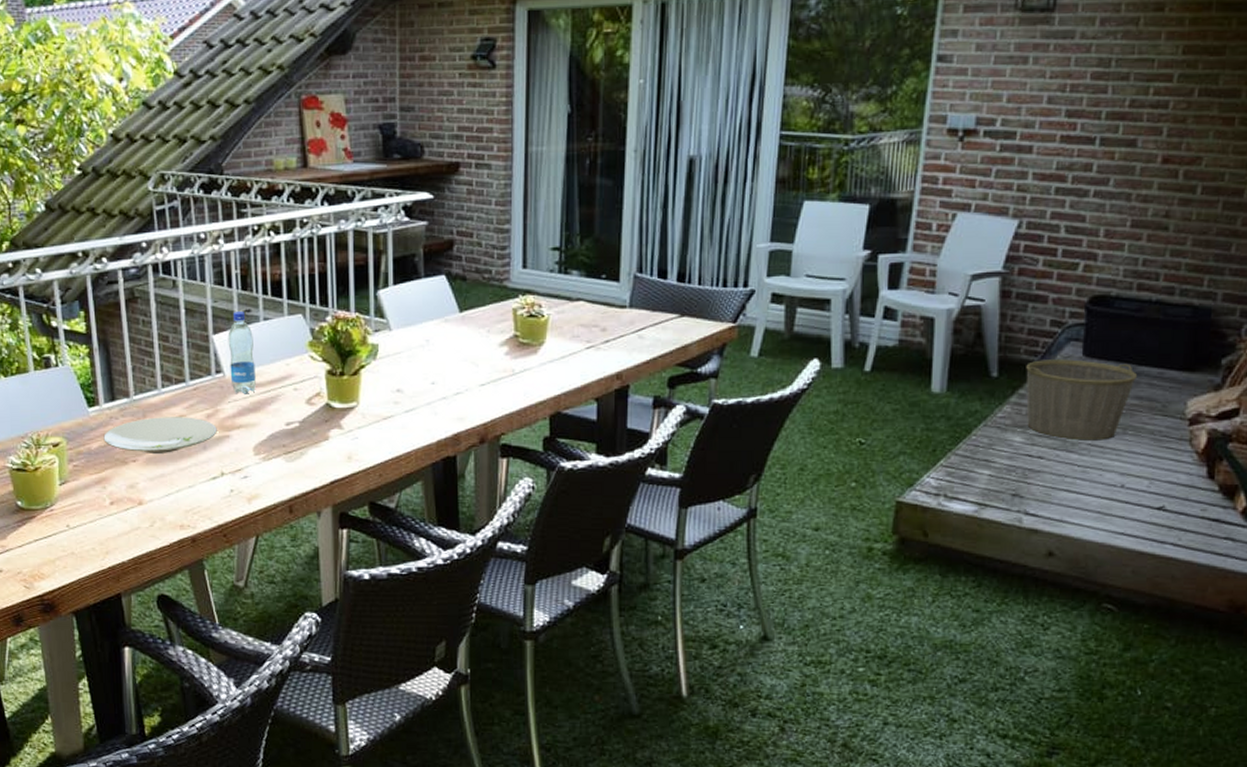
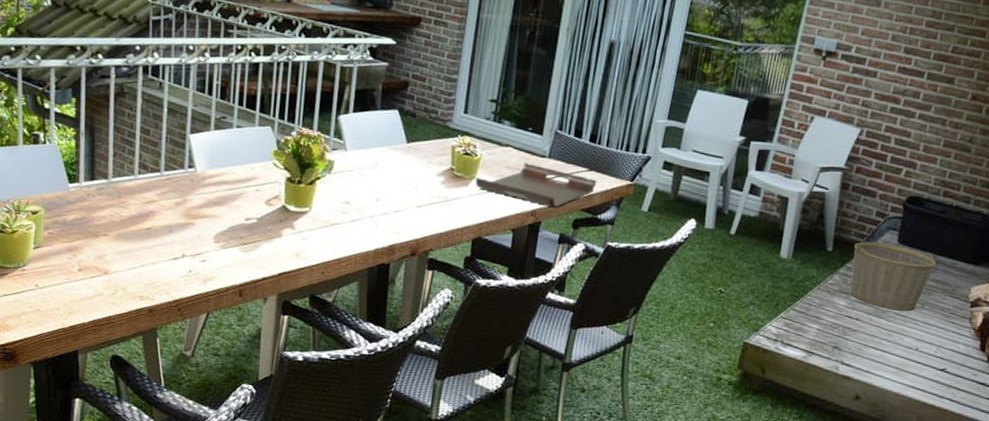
plate: present [103,417,217,453] -> none [79,199,184,232]
bottle: present [228,312,256,394] -> none [201,117,226,190]
serving tray: none [545,317,692,367] -> present [475,163,597,208]

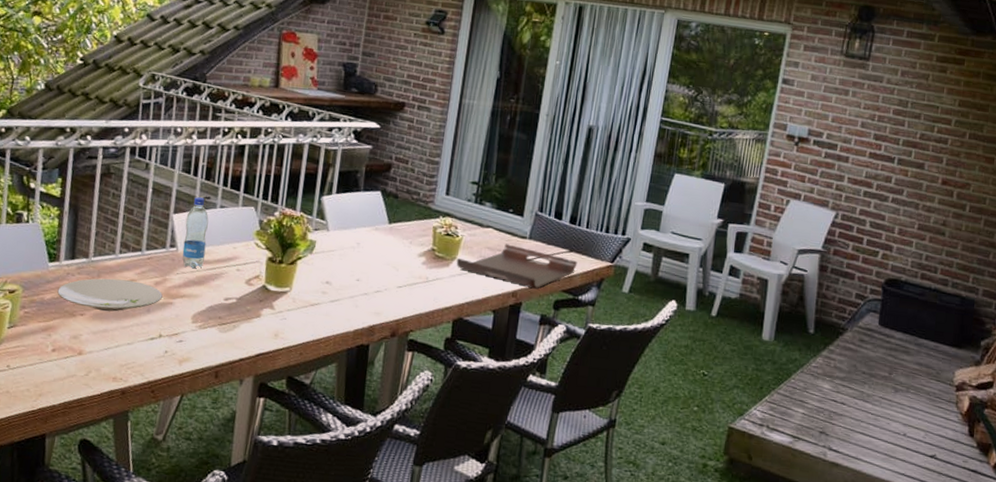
plate: none [79,199,184,232] -> present [57,278,163,312]
bottle: none [201,117,226,190] -> present [182,197,209,269]
basket: present [850,242,937,311] -> none [834,324,919,395]

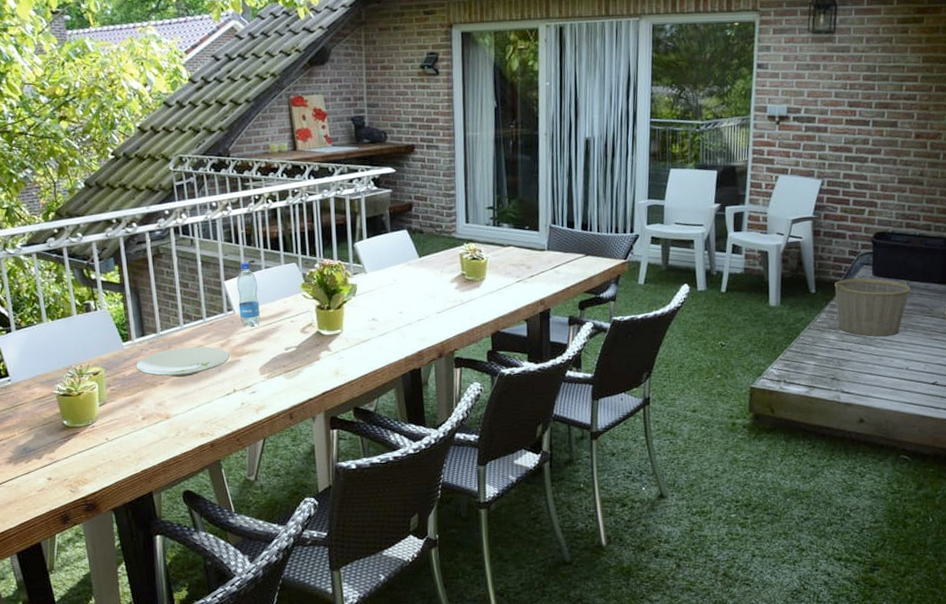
serving tray: present [456,244,578,289] -> none [485,258,595,294]
basket: none [834,324,919,395] -> present [834,278,911,337]

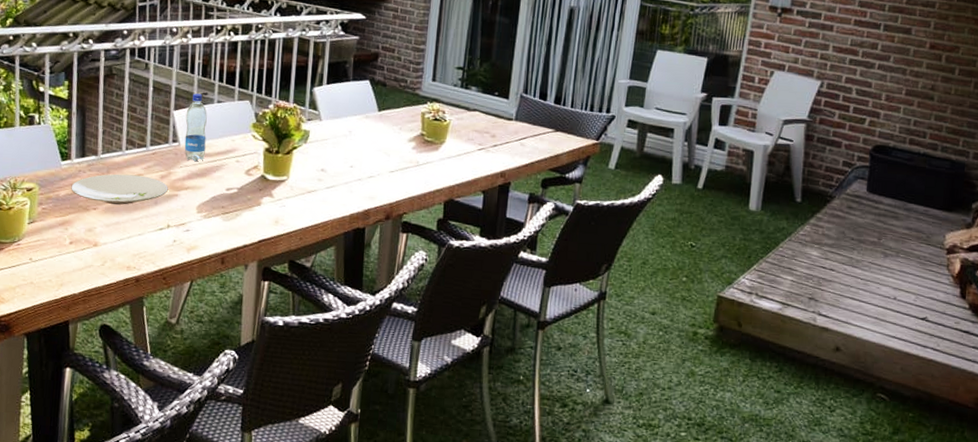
basket: present [834,278,911,337] -> none [822,192,909,260]

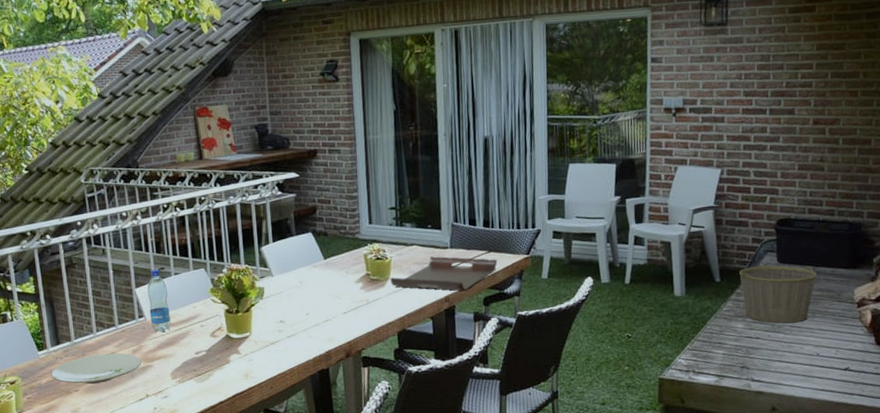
serving tray: none [445,126,564,169] -> present [390,256,498,291]
basket: none [822,192,909,260] -> present [739,265,818,324]

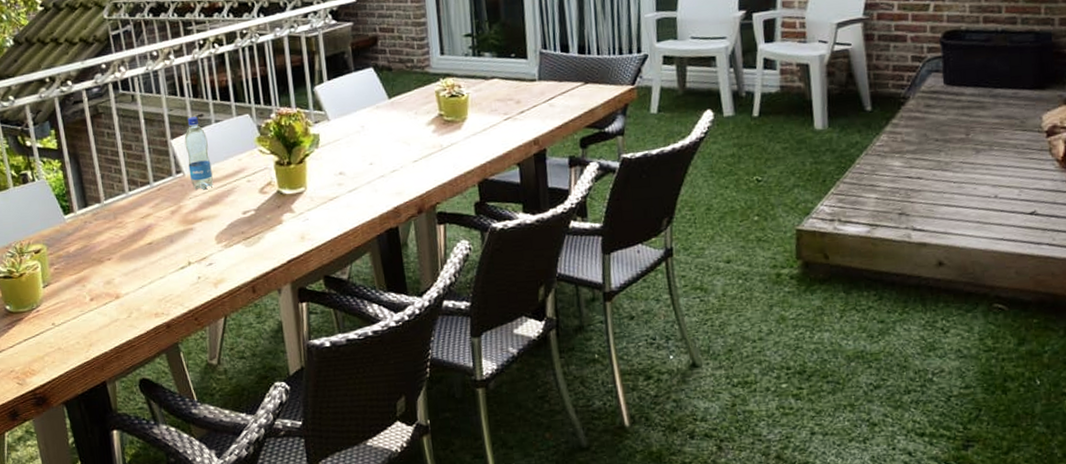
plate: present [51,353,142,384] -> none [80,215,182,251]
serving tray: present [390,256,498,291] -> none [467,91,596,131]
basket: present [739,265,818,324] -> none [895,87,996,160]

